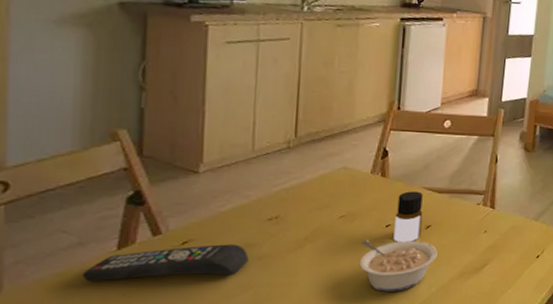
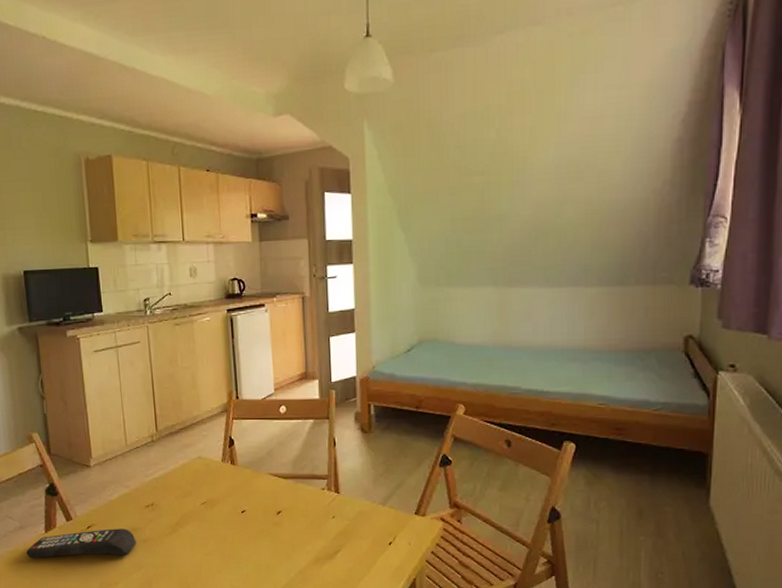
legume: present [359,240,438,292] -> none [222,525,291,575]
bottle: present [393,191,423,242] -> none [248,478,273,527]

